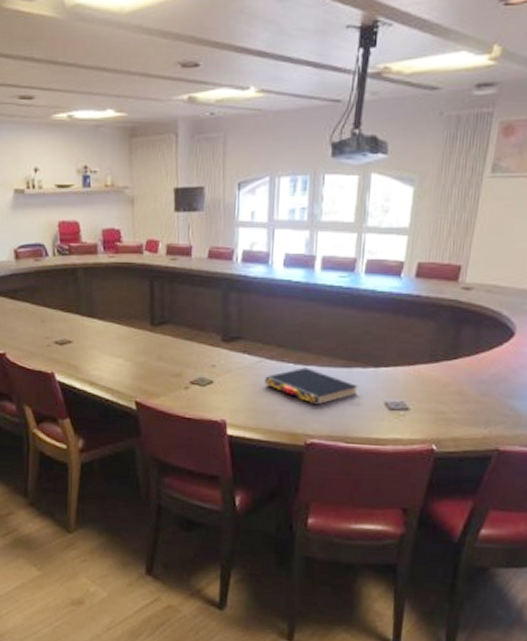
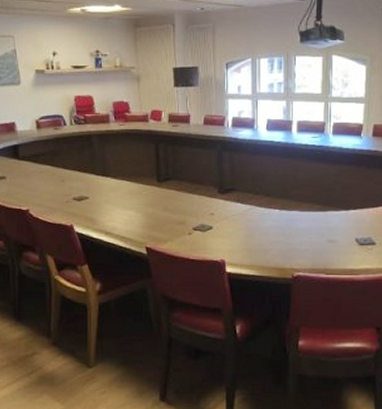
book: present [264,367,358,405] -> none [256,212,333,244]

